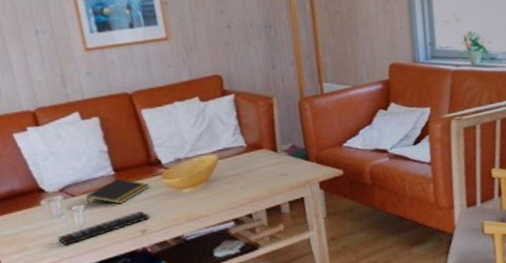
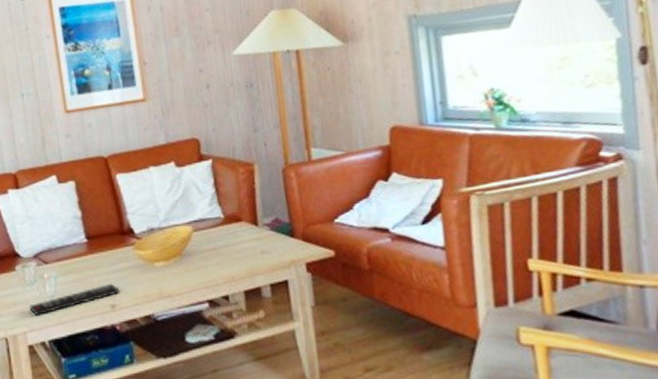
notepad: present [86,178,149,206] -> none [59,247,121,275]

